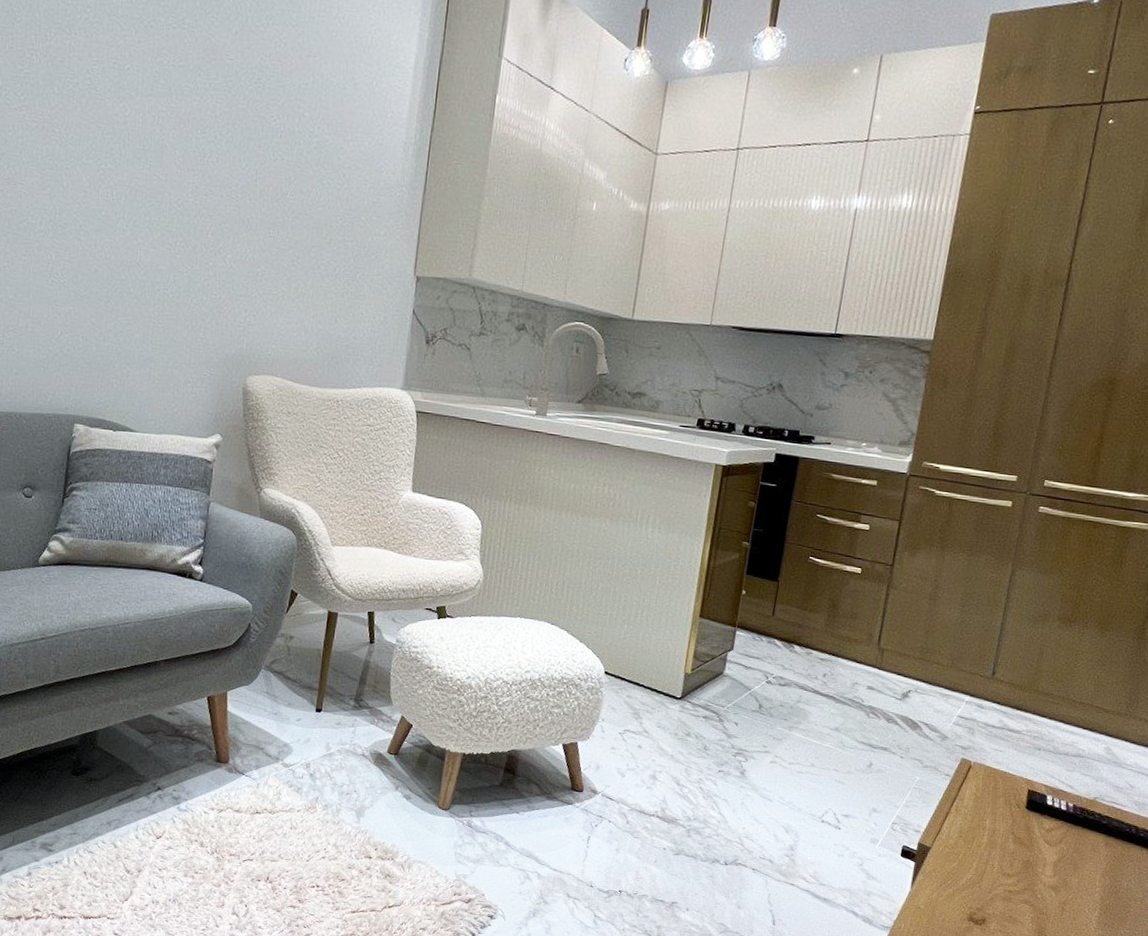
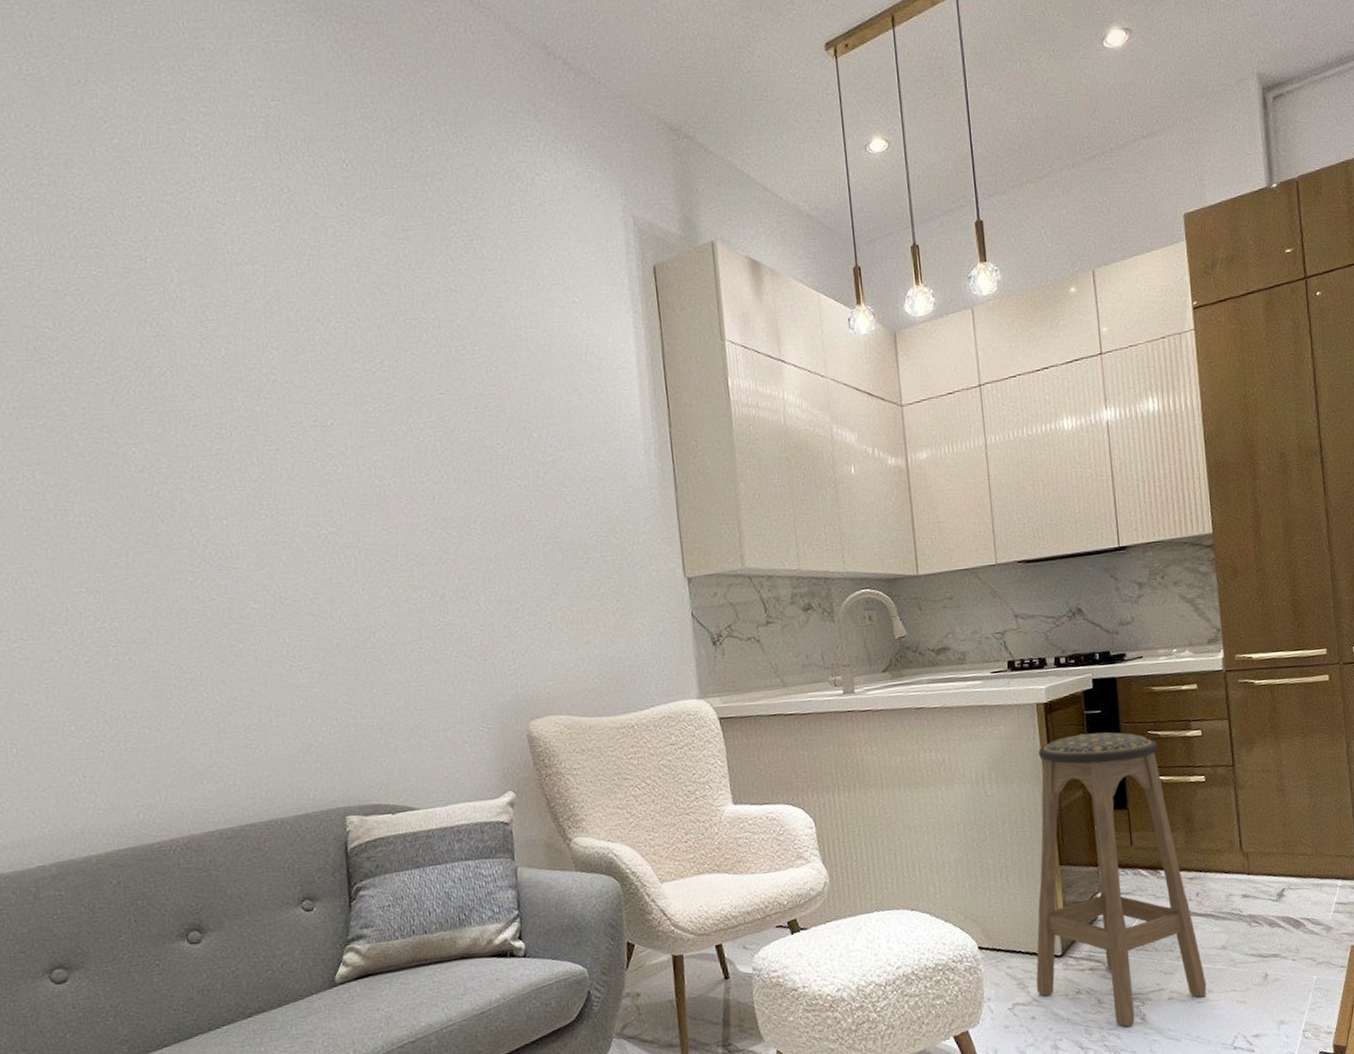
stool: none [649,501,824,777] -> present [1036,732,1207,1028]

